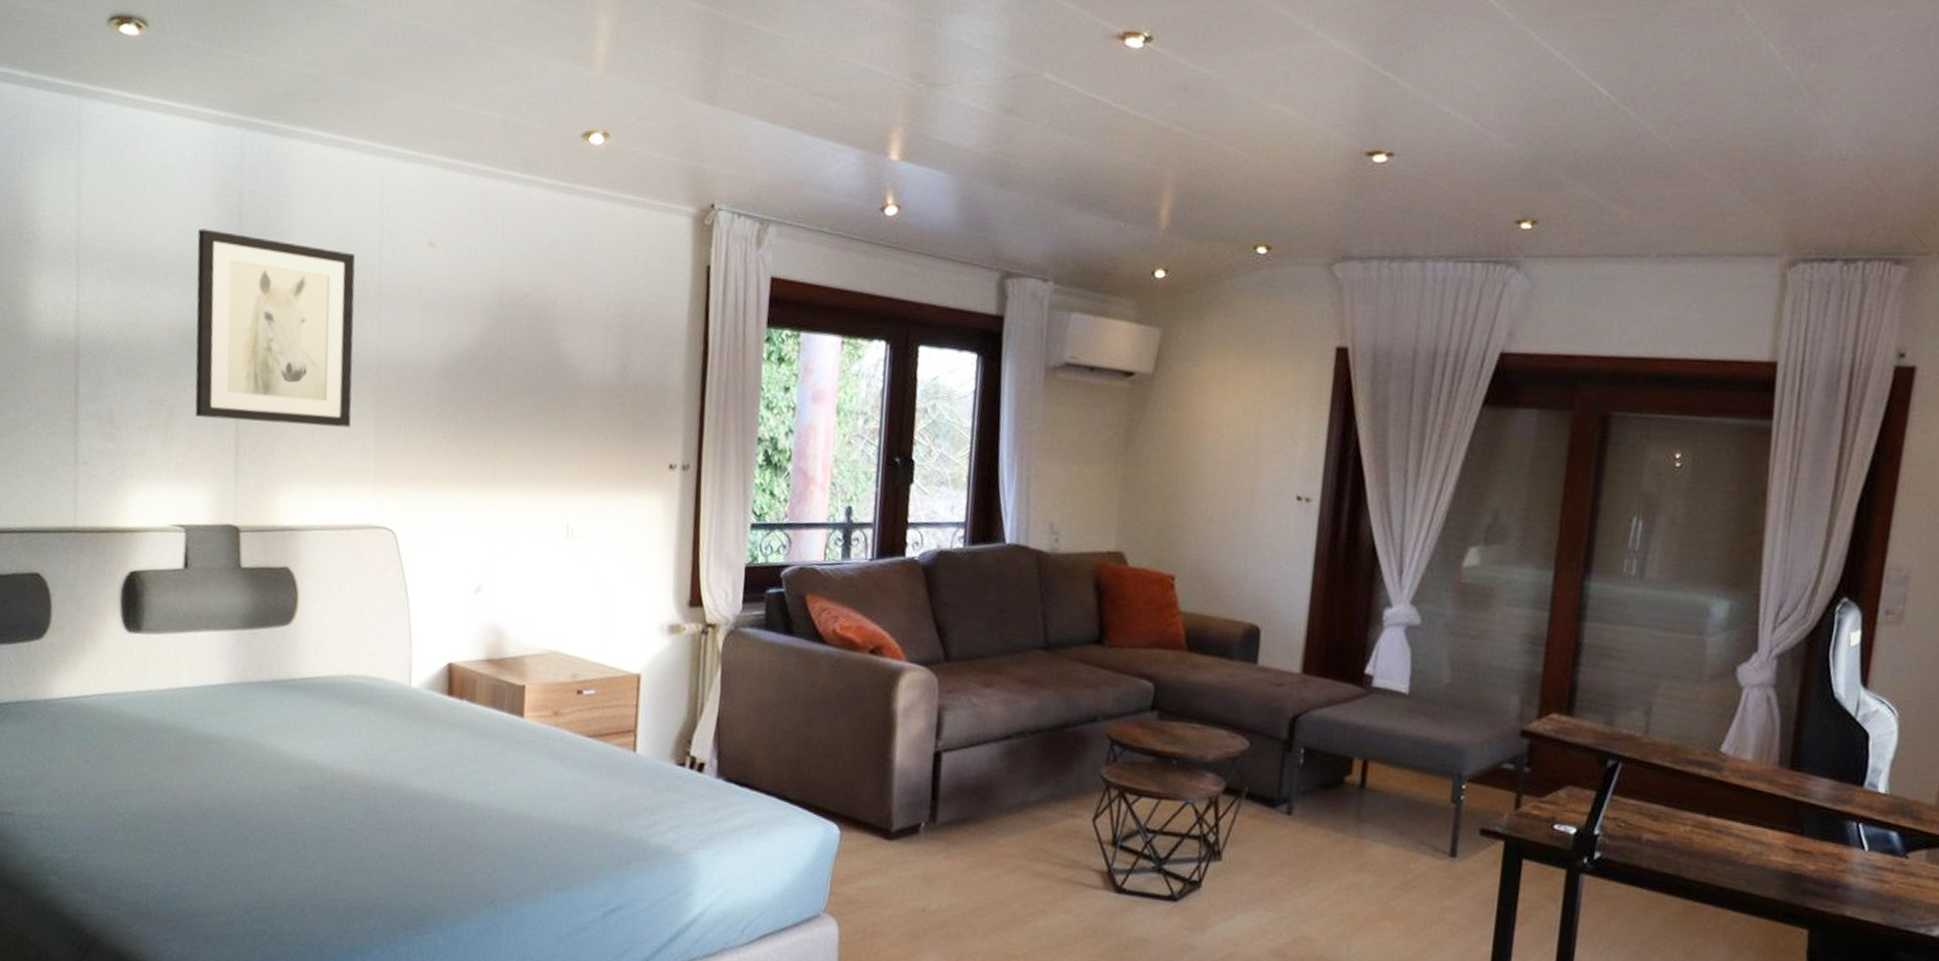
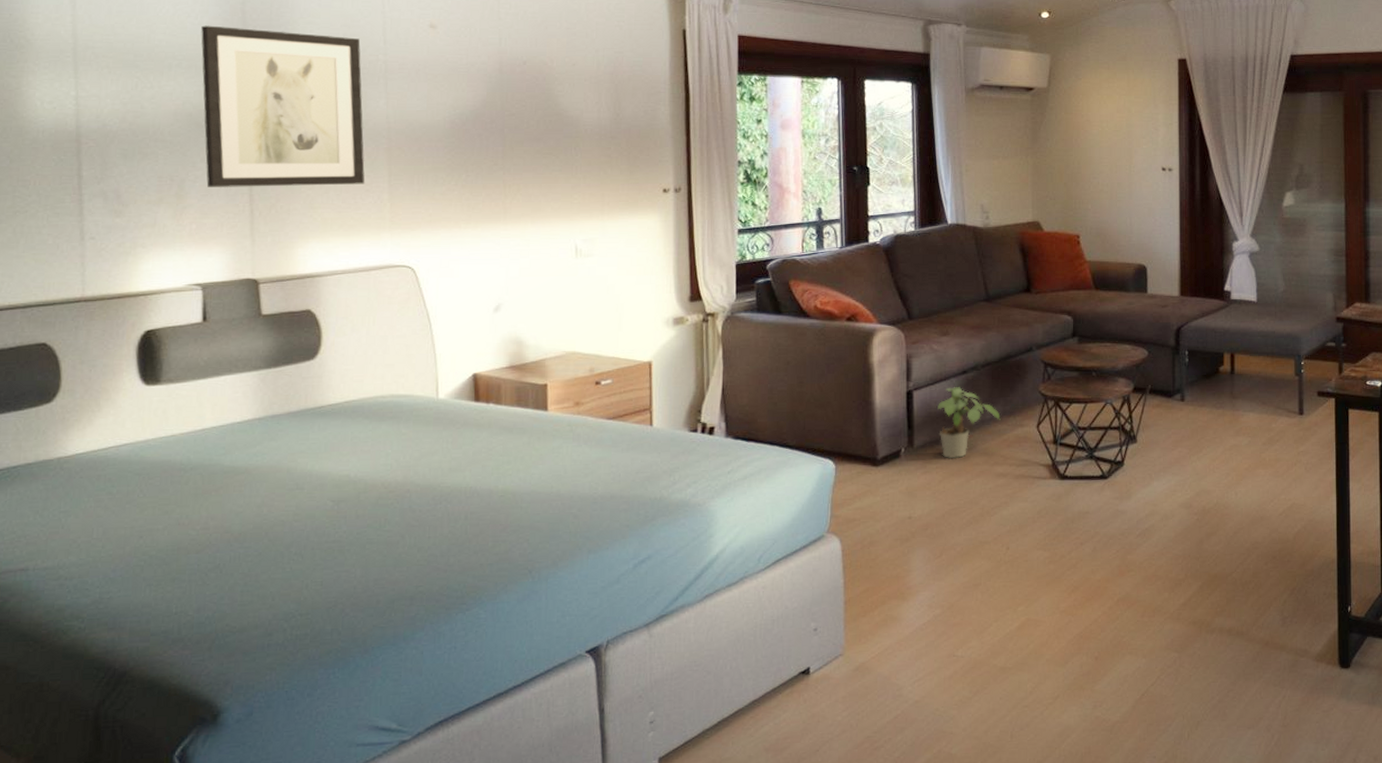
potted plant: none [968,754,1048,846] -> present [938,387,1001,459]

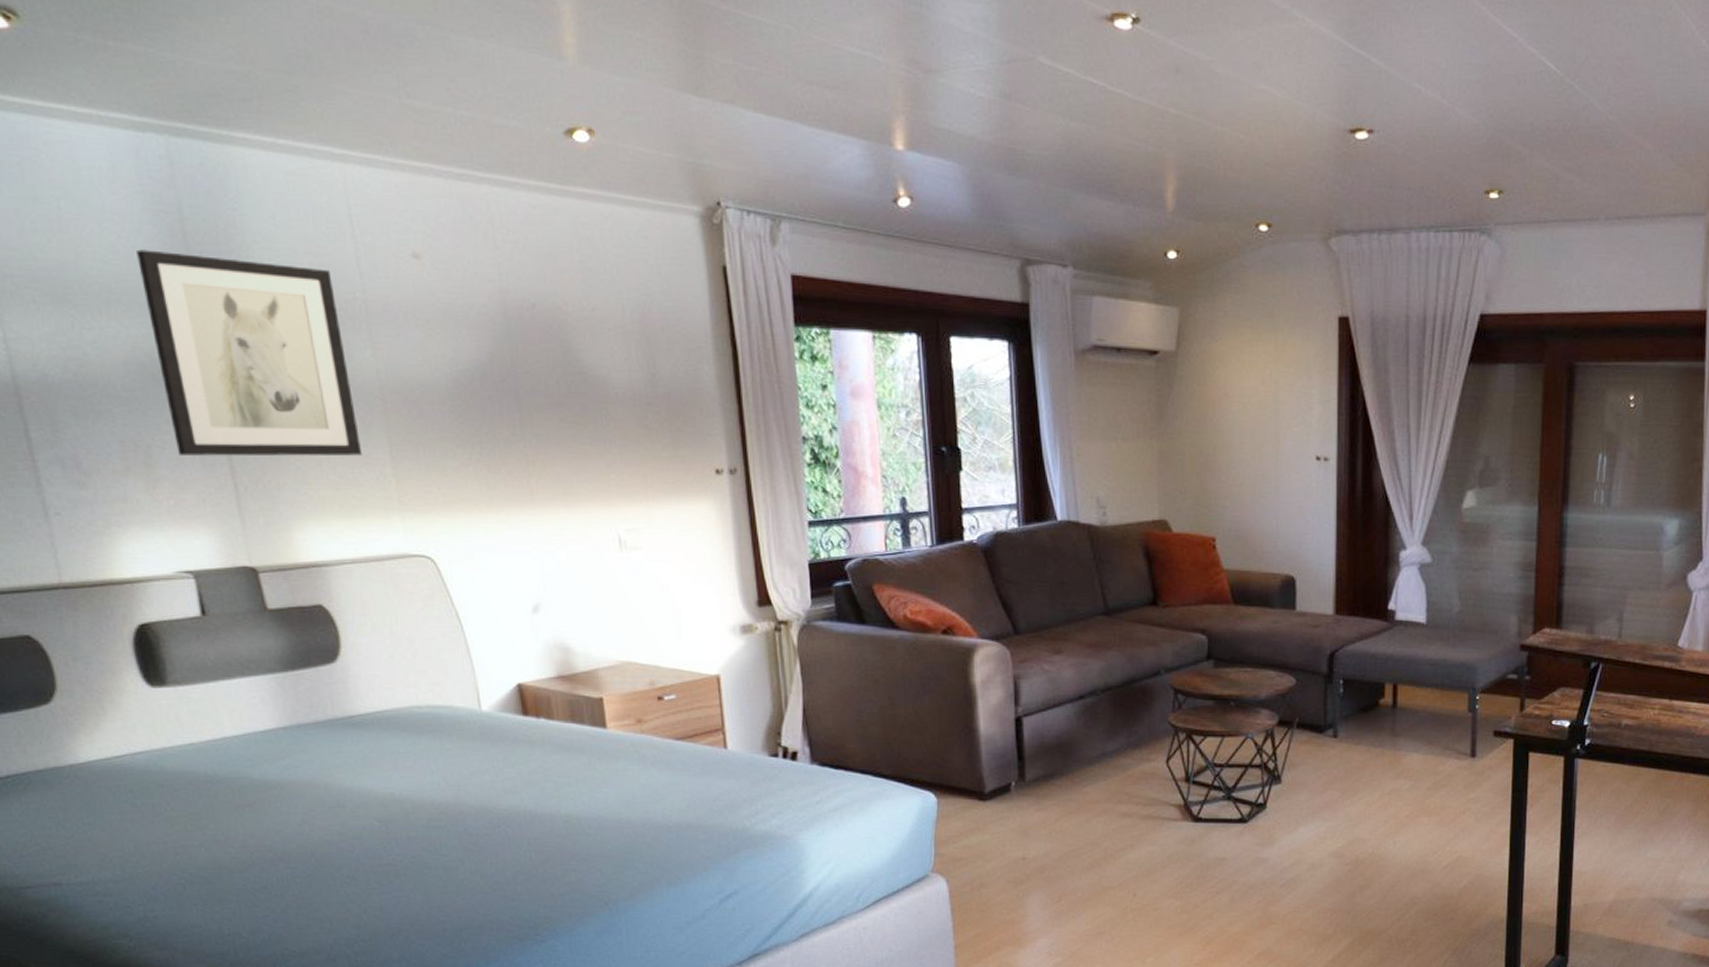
potted plant: present [938,387,1001,459] -> none [1051,714,1124,796]

